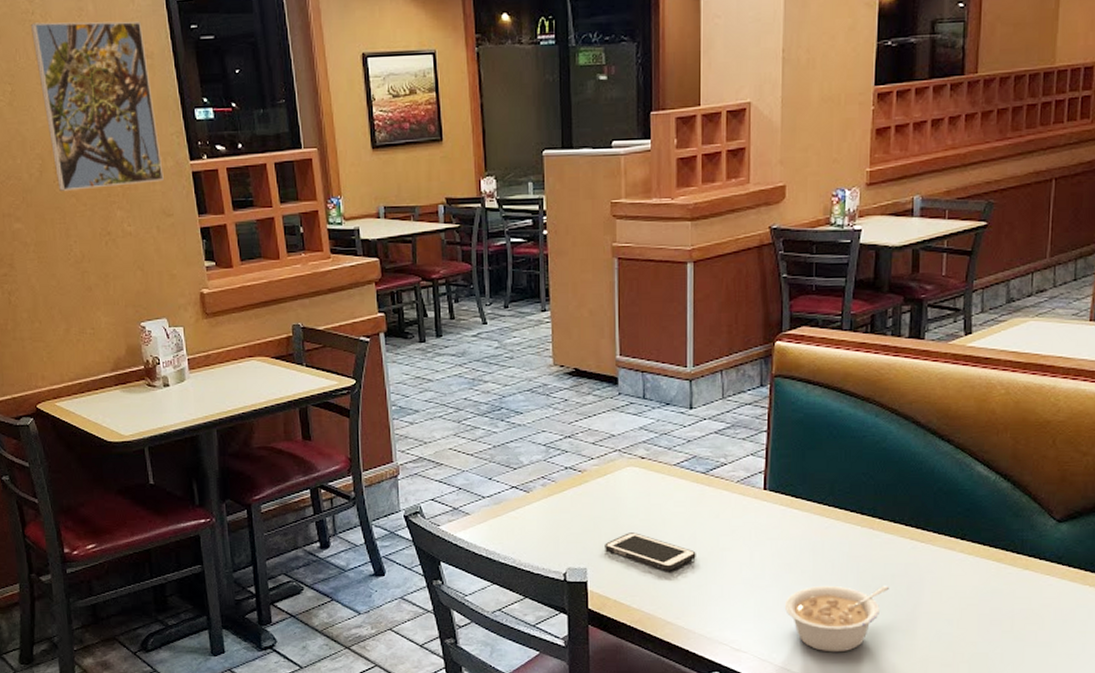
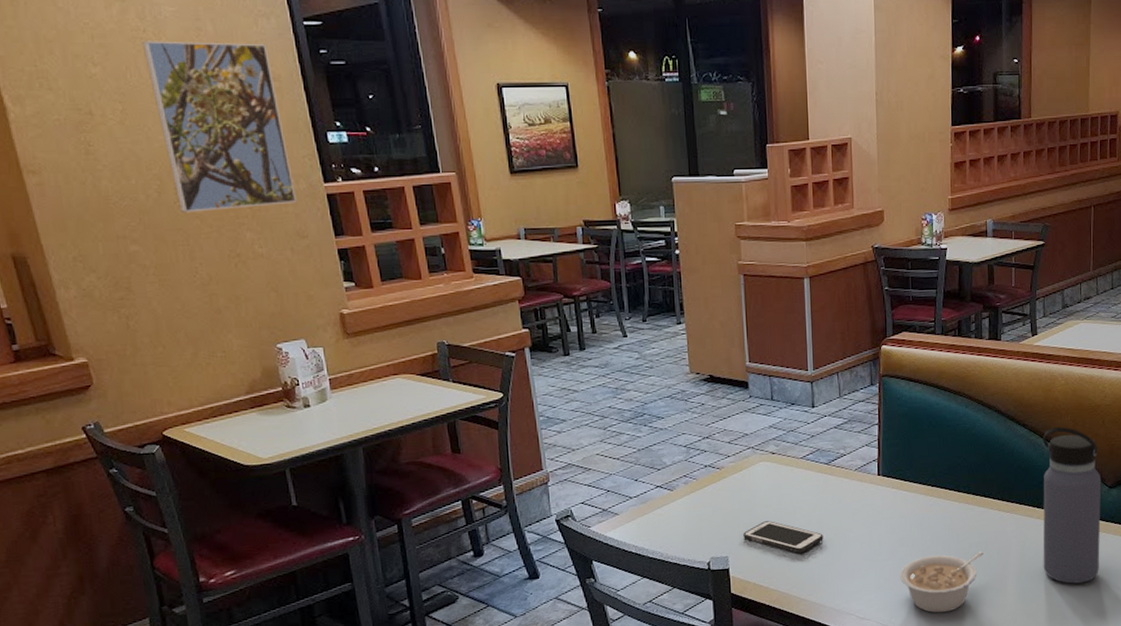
water bottle: none [964,445,1047,633] -> present [1043,427,1101,584]

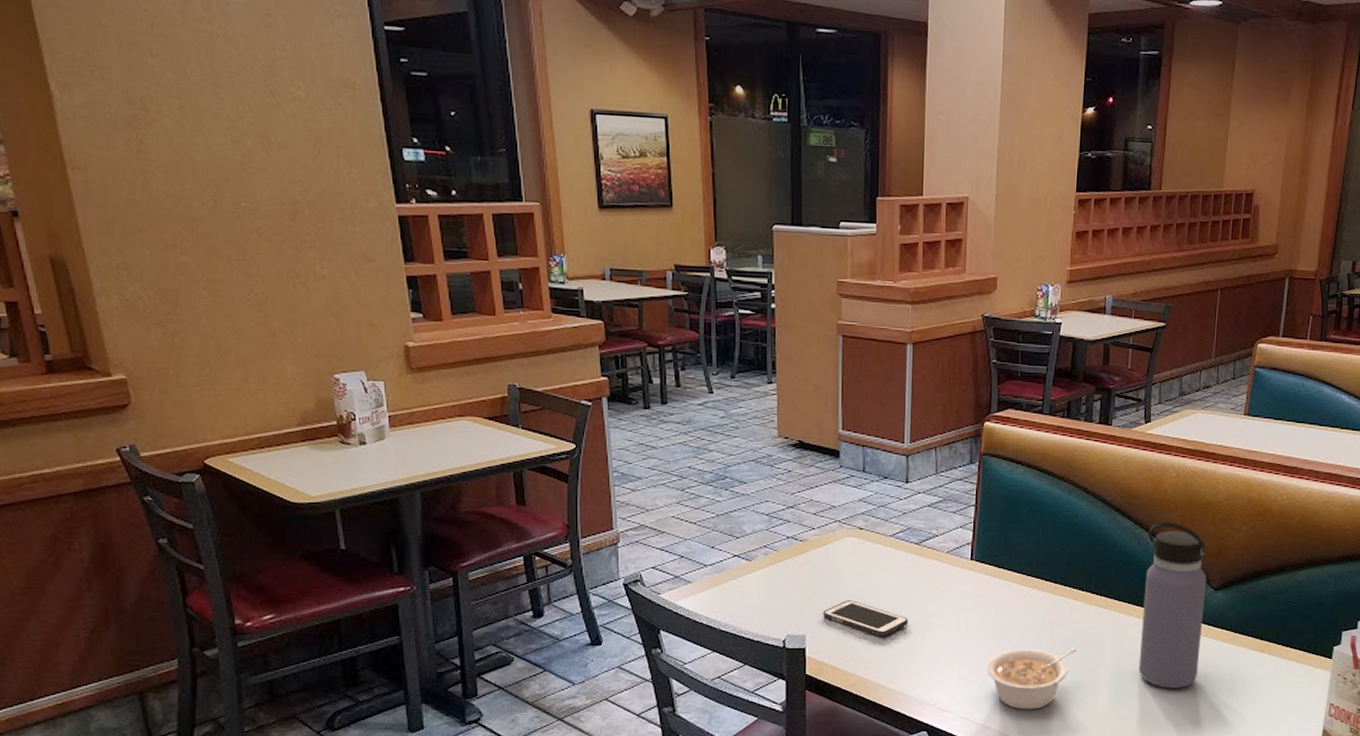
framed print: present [141,40,297,212] -> none [205,33,365,225]

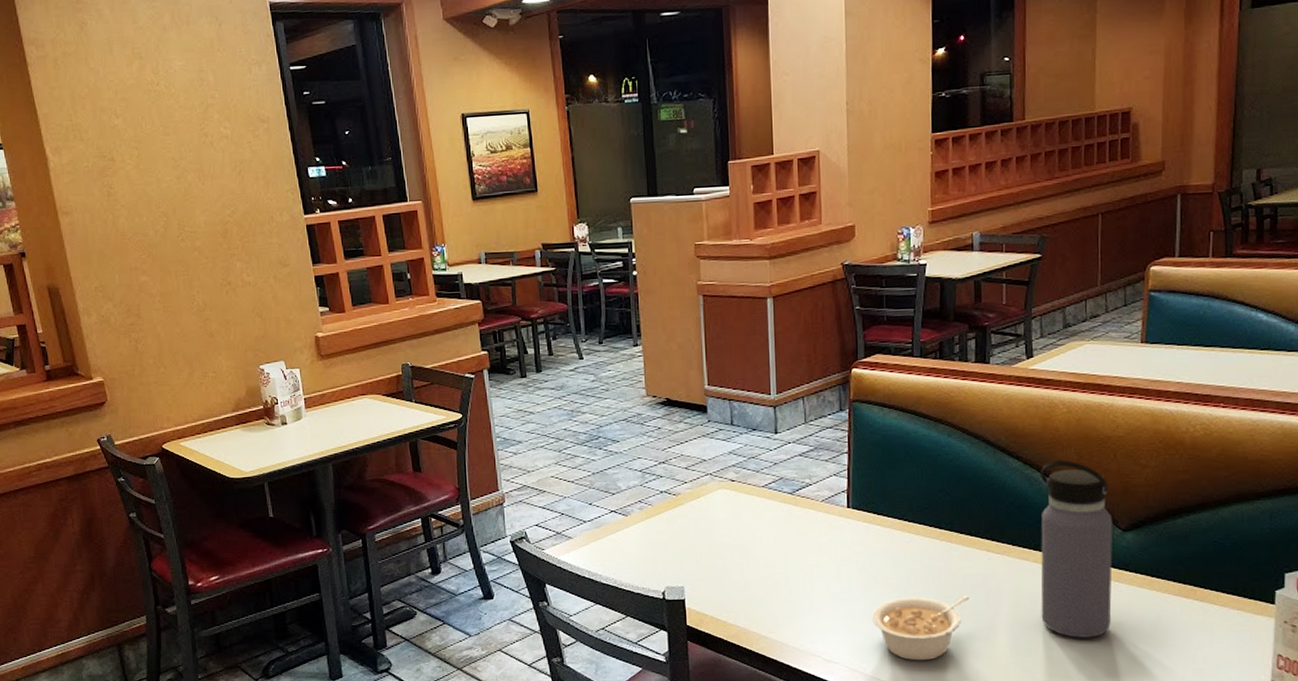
cell phone: present [823,600,908,637] -> none [700,551,787,587]

